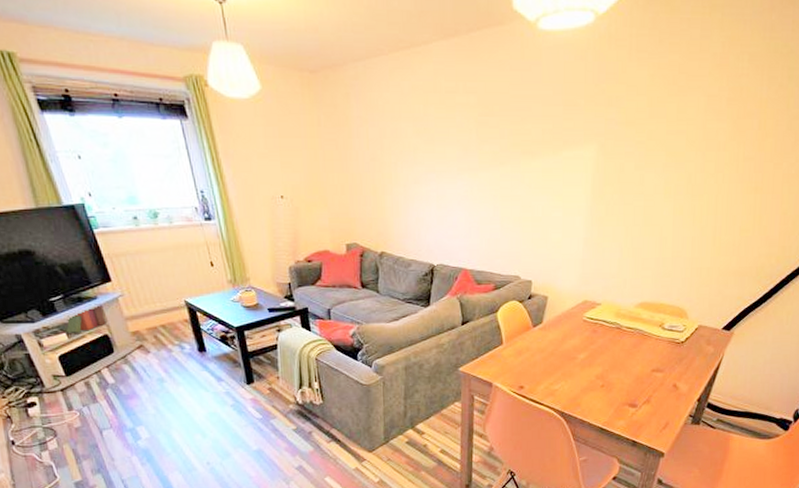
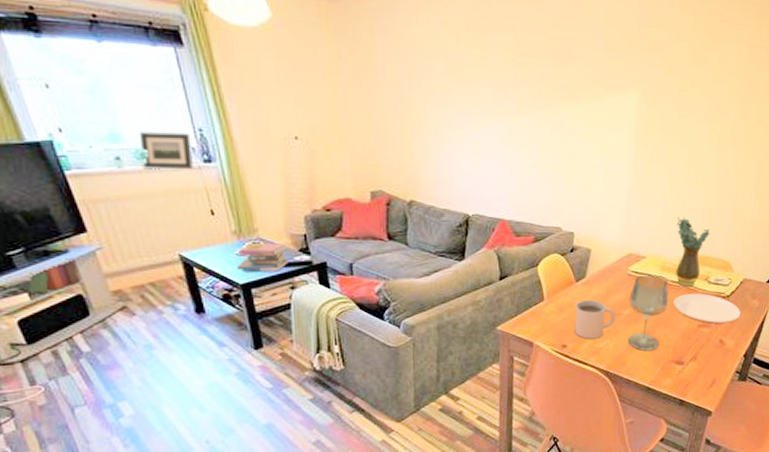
picture frame: none [153,194,196,227] -> present [140,132,193,170]
books: none [233,290,276,316] -> present [238,242,289,272]
mug: none [531,344,571,381] -> present [574,299,616,339]
wine glass: none [583,322,624,393] -> present [628,276,670,350]
plate: none [627,338,695,369] -> present [673,293,741,324]
vase: none [629,265,665,333] -> present [675,217,710,287]

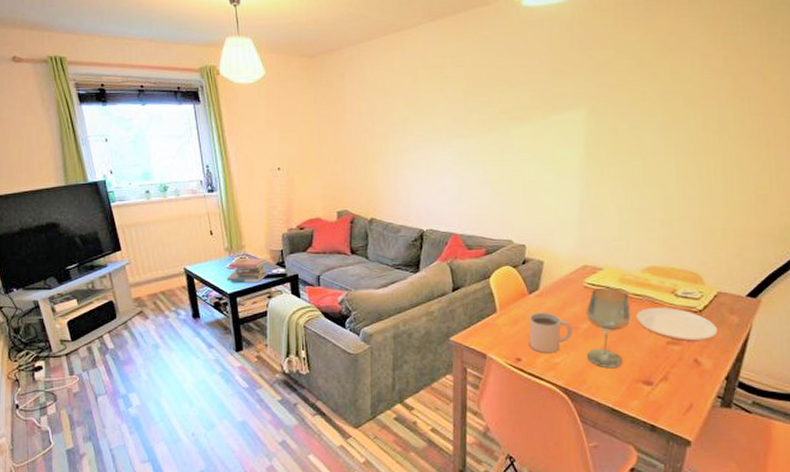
books: present [28,258,80,293] -> none [77,271,113,299]
picture frame: present [140,132,193,170] -> none [165,169,200,199]
vase: present [675,217,710,287] -> none [635,227,673,300]

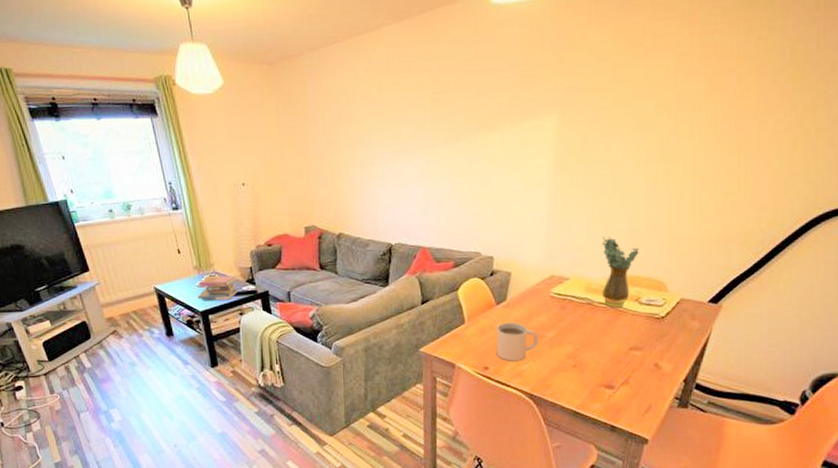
wine glass: present [585,288,632,367] -> none [552,297,596,373]
vase: none [635,227,673,300] -> present [601,236,639,308]
plate: present [636,307,718,341] -> none [600,314,679,347]

